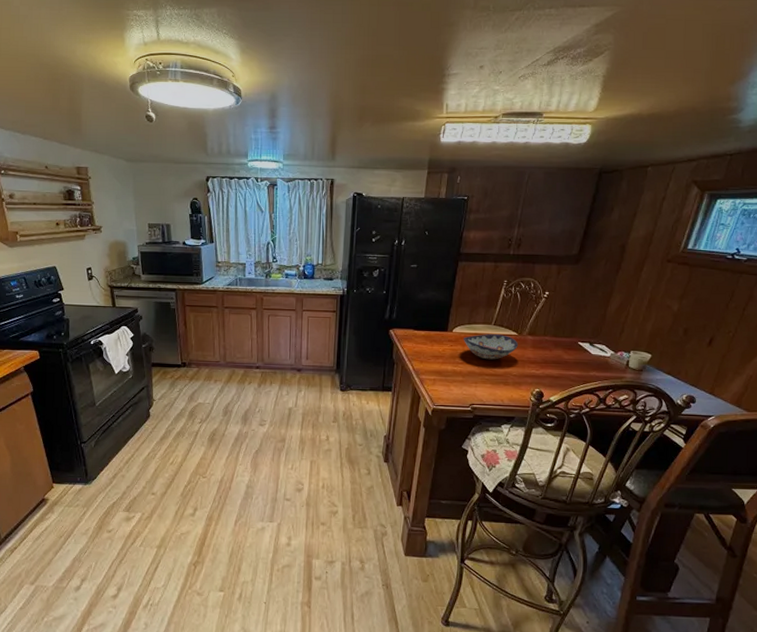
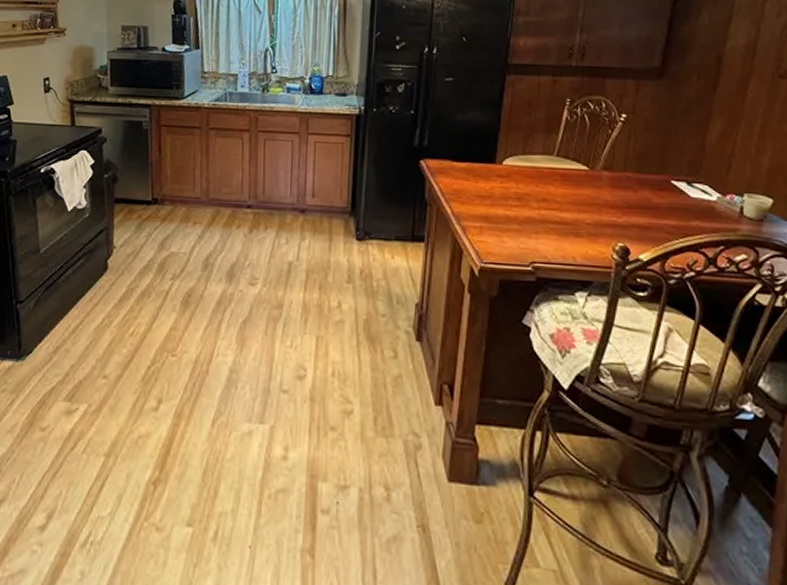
decorative bowl: present [463,334,518,360] -> none [516,168,590,203]

